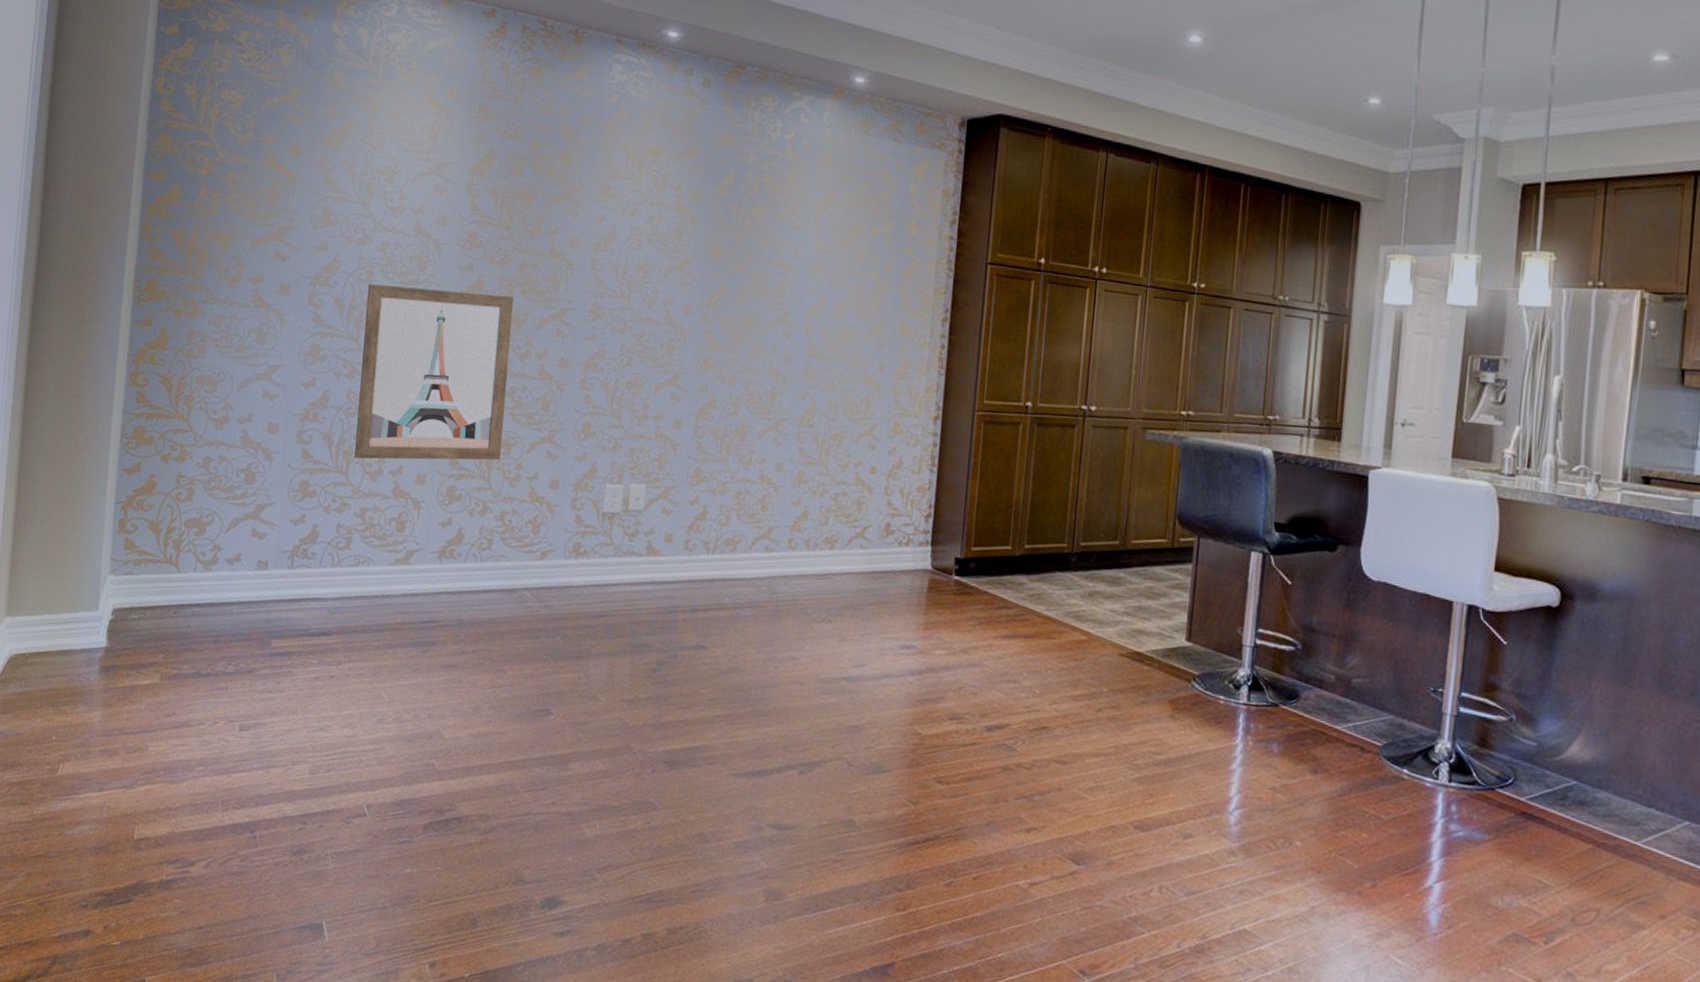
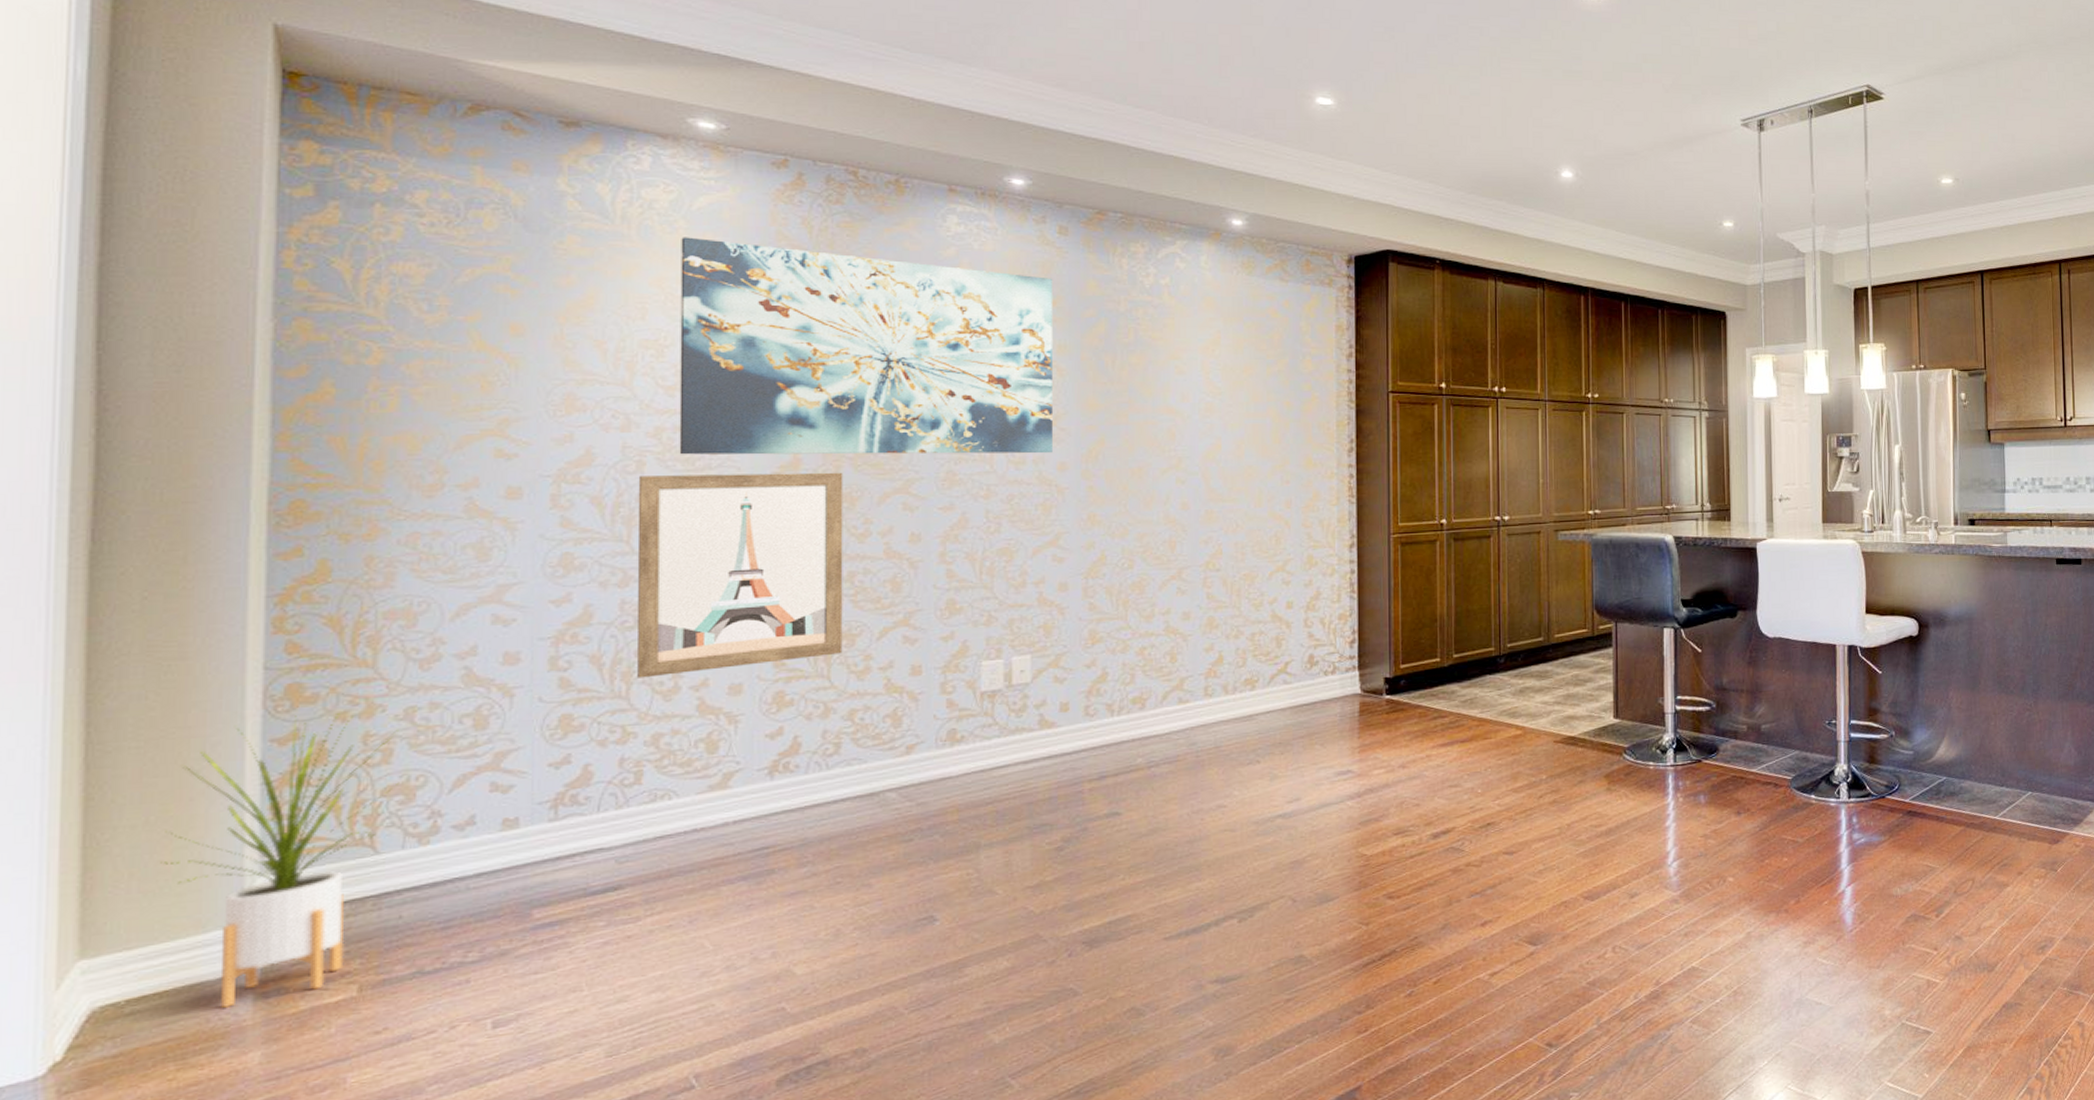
house plant: none [55,452,199,674] -> present [160,713,400,1009]
wall art: none [397,77,693,296] -> present [679,237,1054,455]

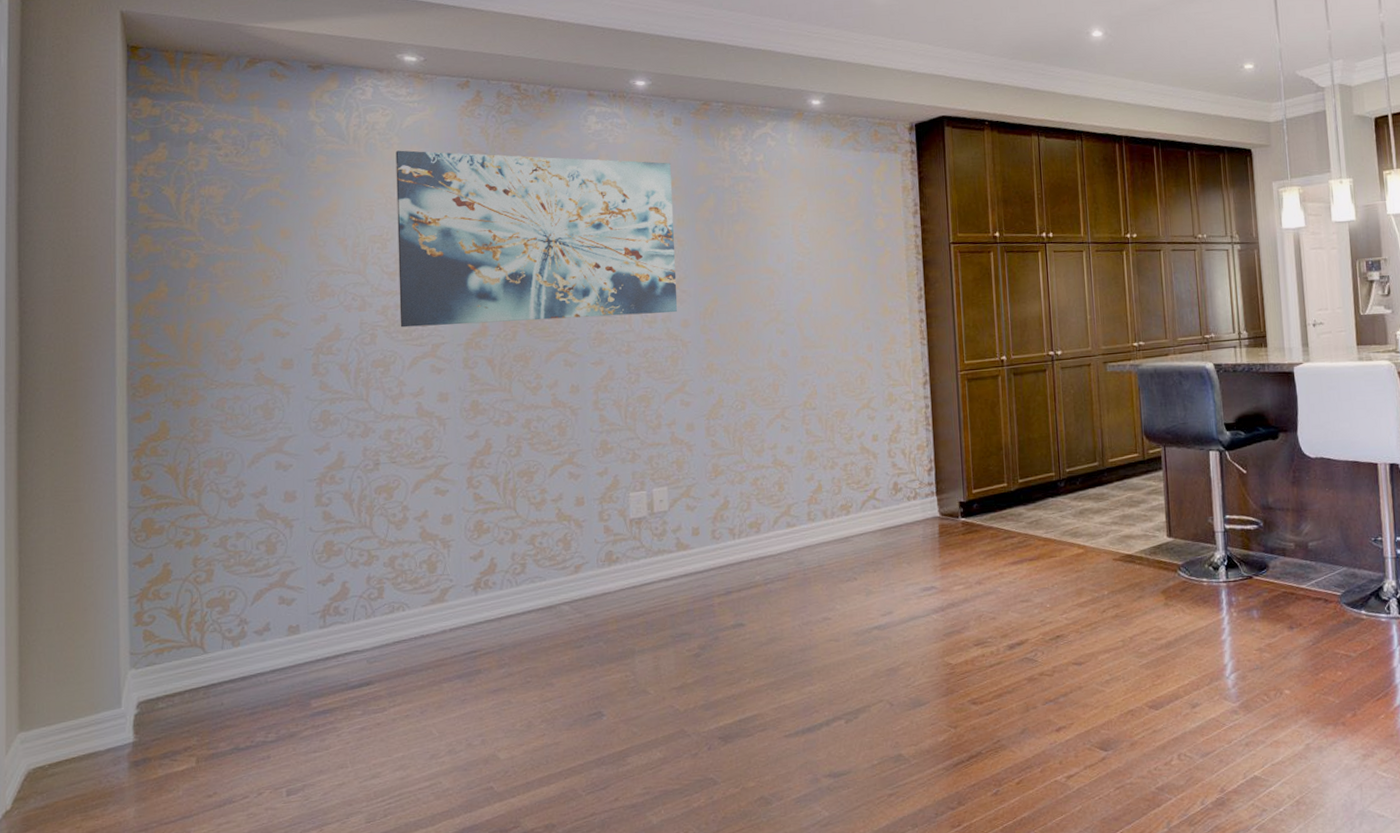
house plant: present [160,713,400,1009] -> none [67,542,219,773]
wall art: present [637,472,843,678] -> none [372,336,524,511]

